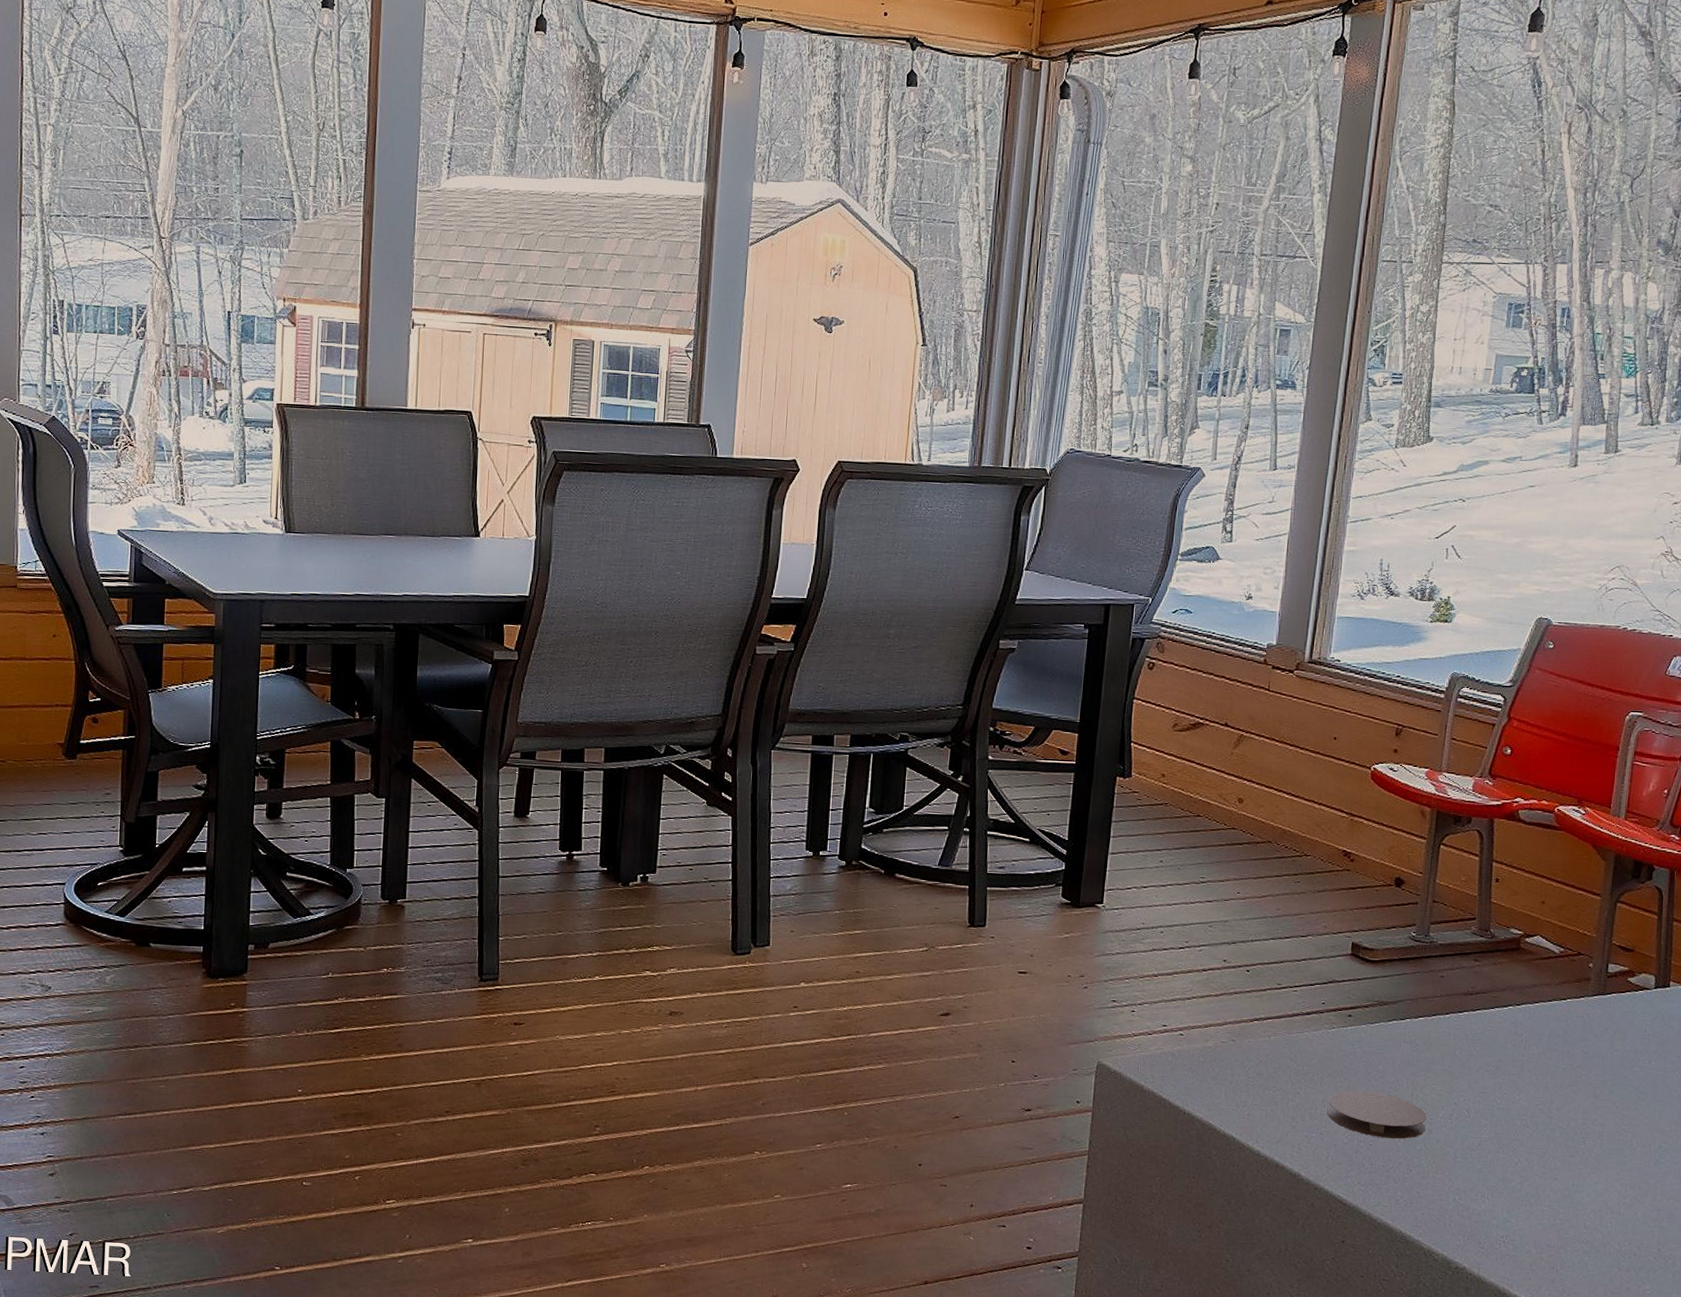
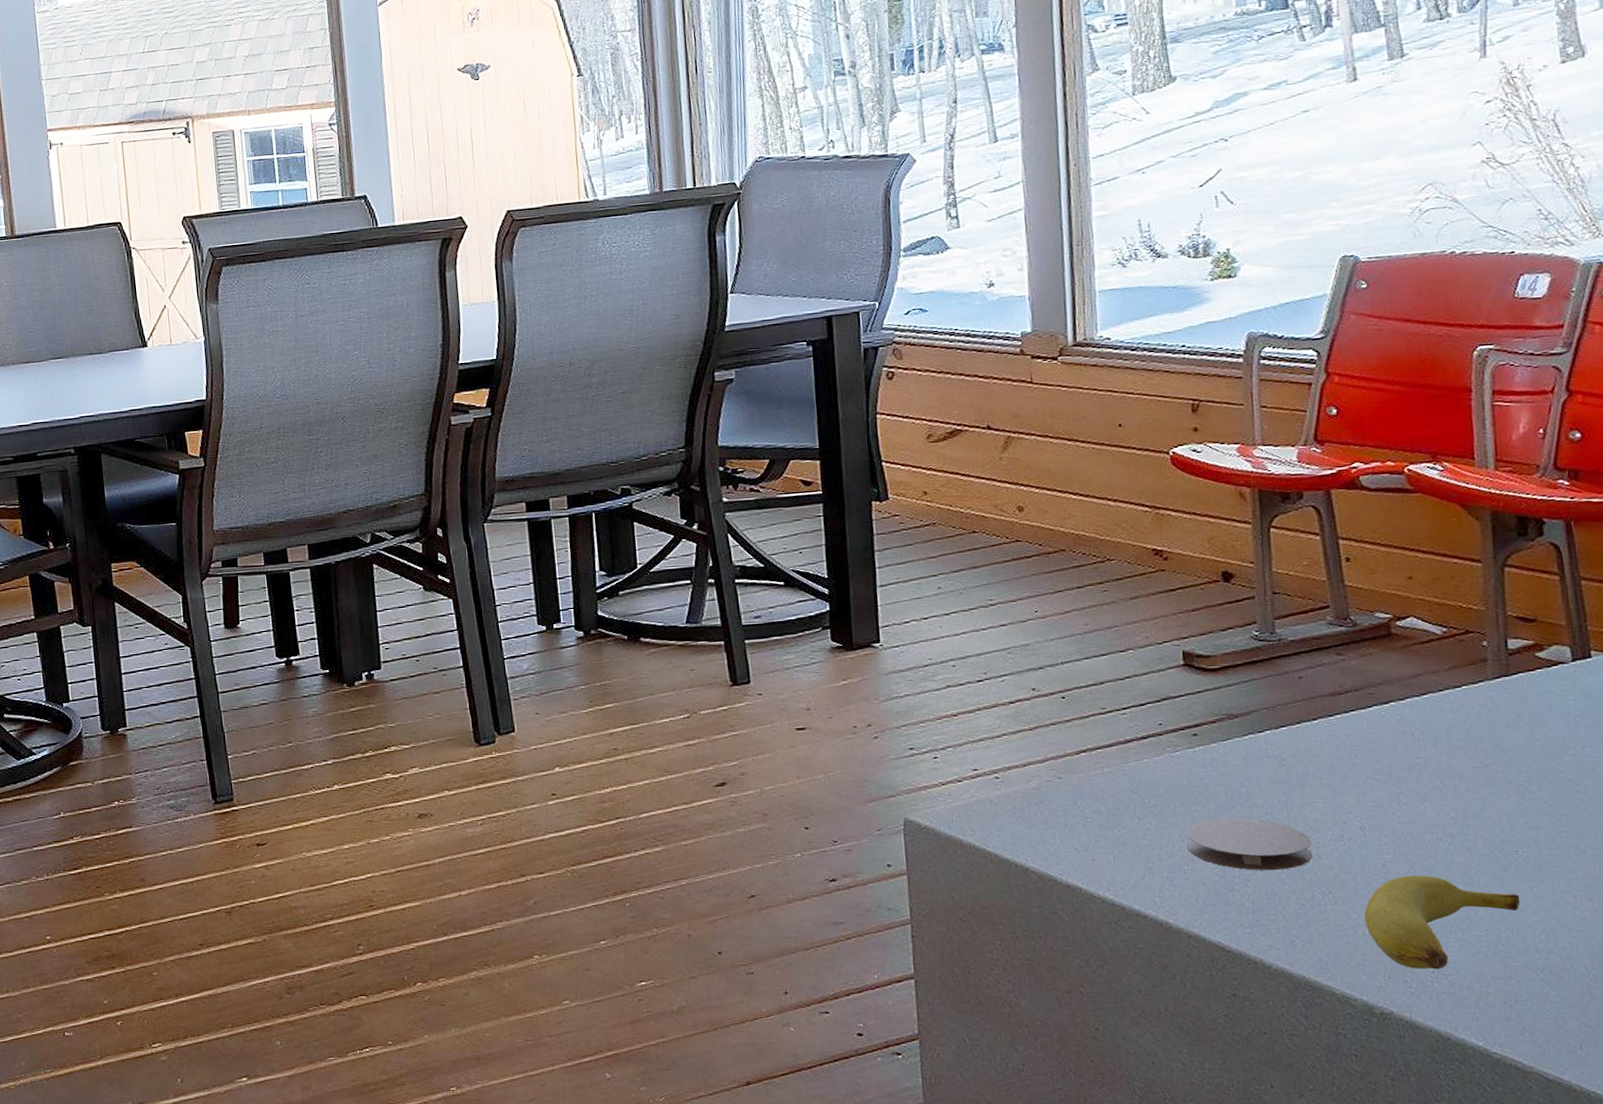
banana: none [1457,1154,1580,1235] -> present [1364,874,1521,970]

